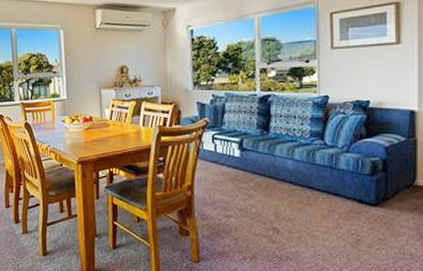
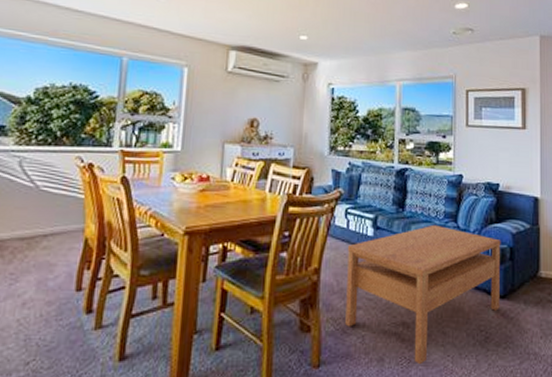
coffee table: none [216,143,373,262] -> present [345,224,501,365]

